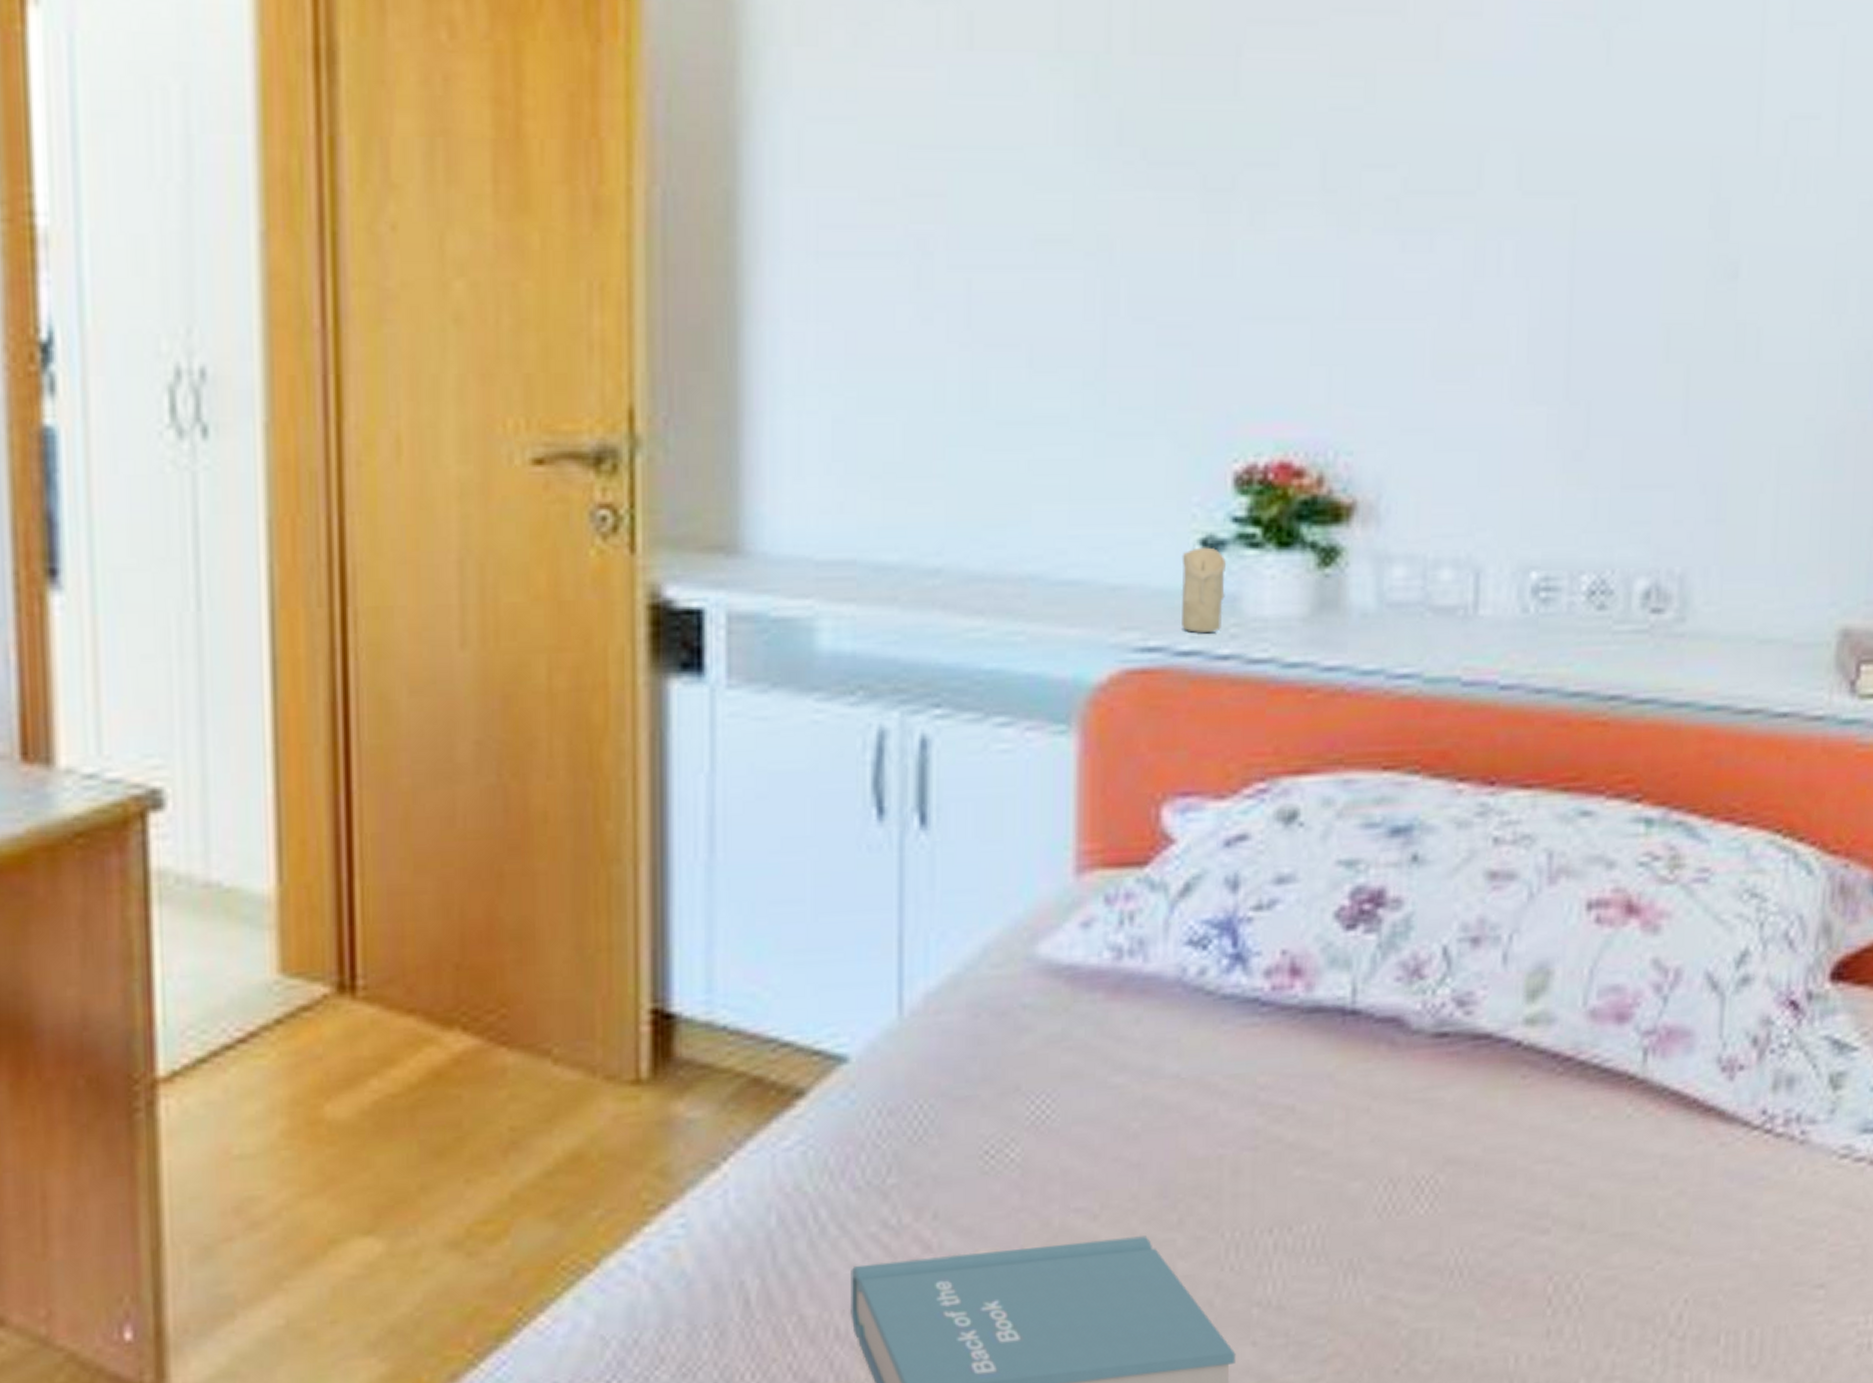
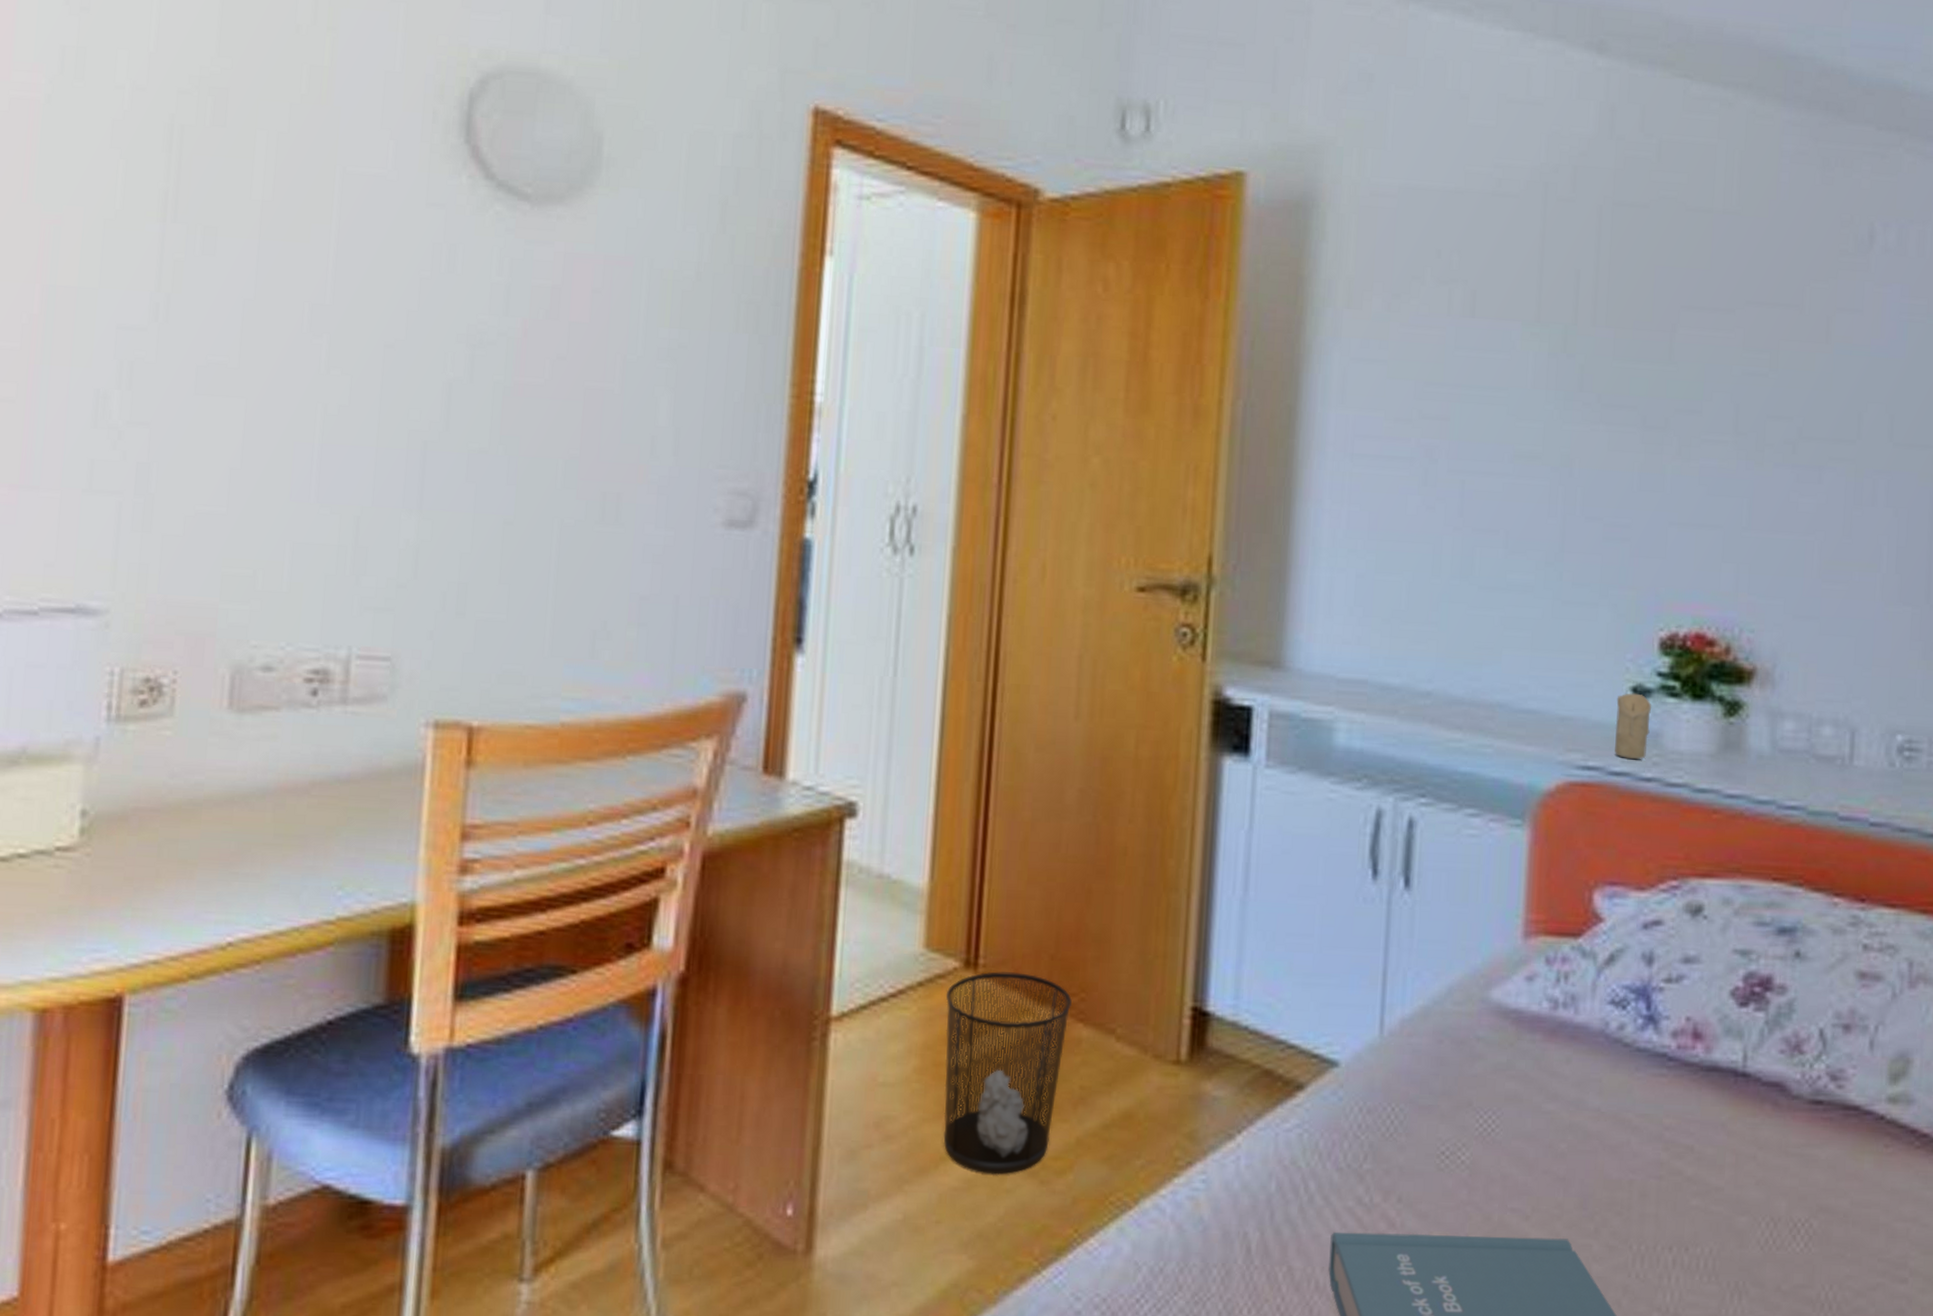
waste bin: none [315,991,489,1253] -> present [943,972,1072,1175]

